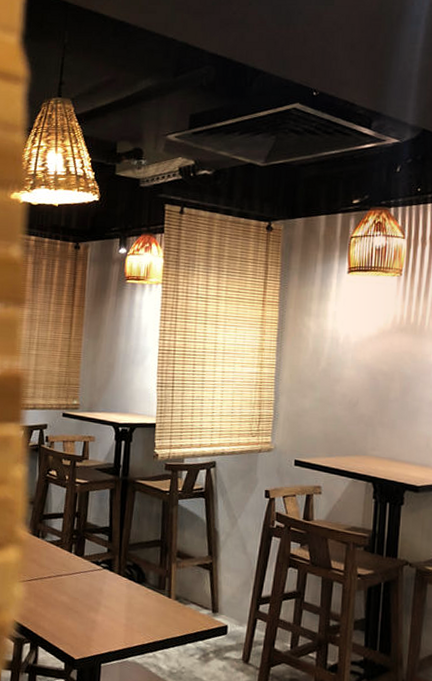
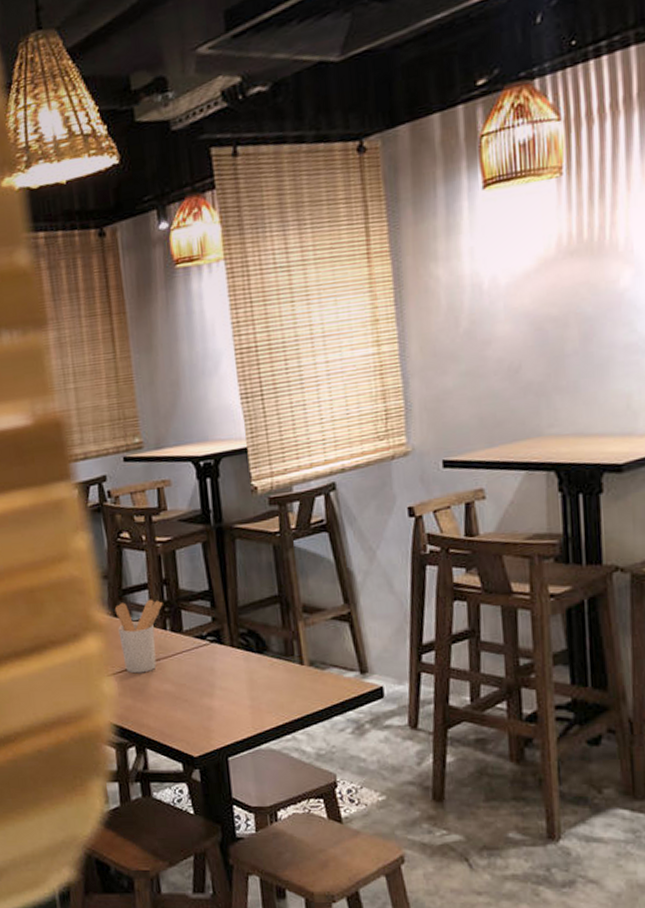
utensil holder: none [34,525,72,584] -> present [114,599,163,674]

